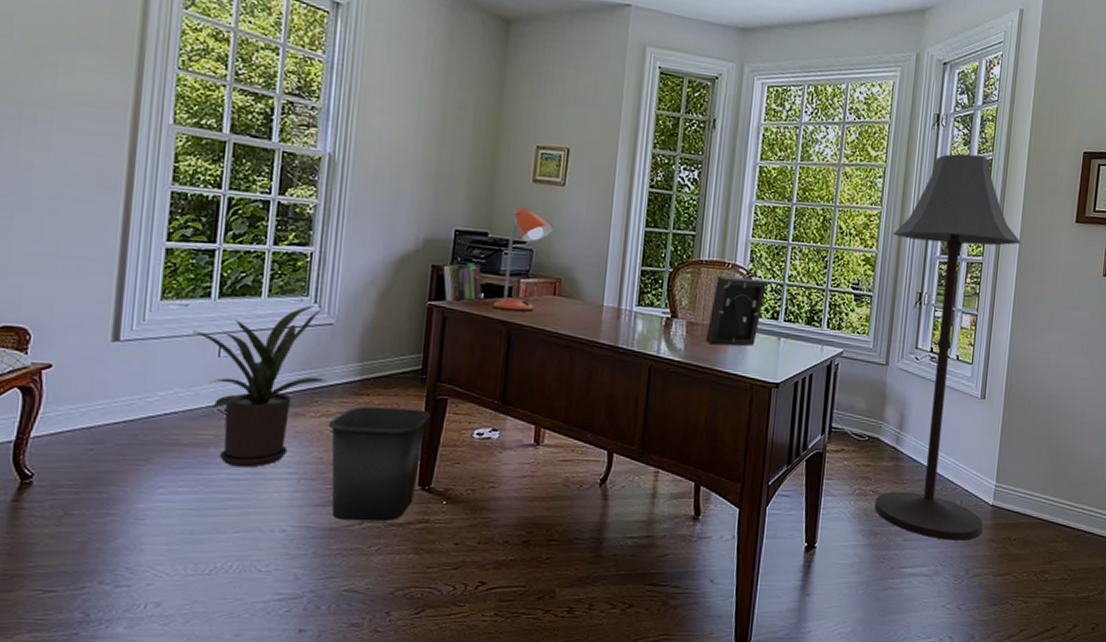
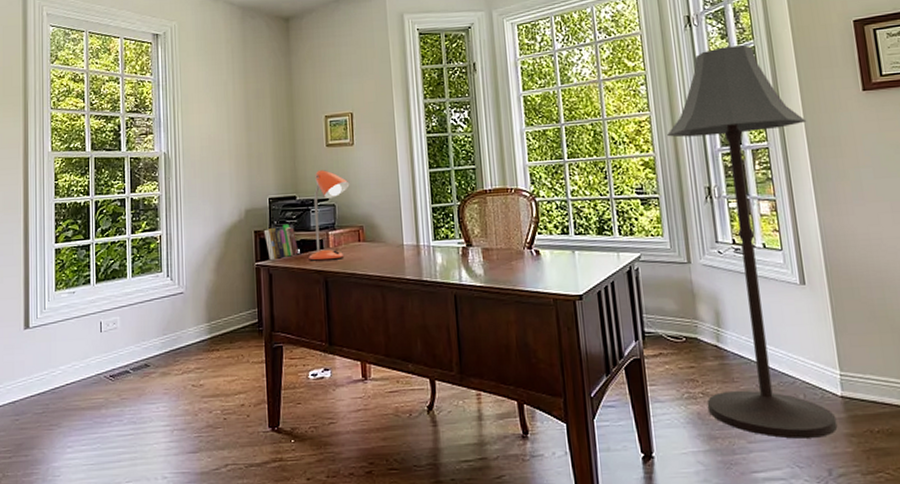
house plant: present [193,305,328,468] -> none [80,279,185,424]
waste bin: present [329,406,431,522] -> none [190,358,271,465]
picture frame: present [706,275,767,346] -> none [502,199,552,267]

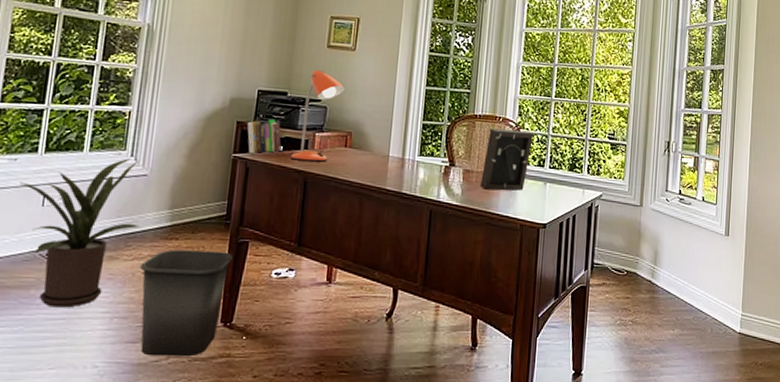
house plant: none [80,279,185,424] -> present [20,159,141,308]
waste bin: none [190,358,271,465] -> present [140,249,234,357]
picture frame: none [502,199,552,267] -> present [481,128,533,191]
floor lamp: present [667,45,838,439] -> none [634,20,755,366]

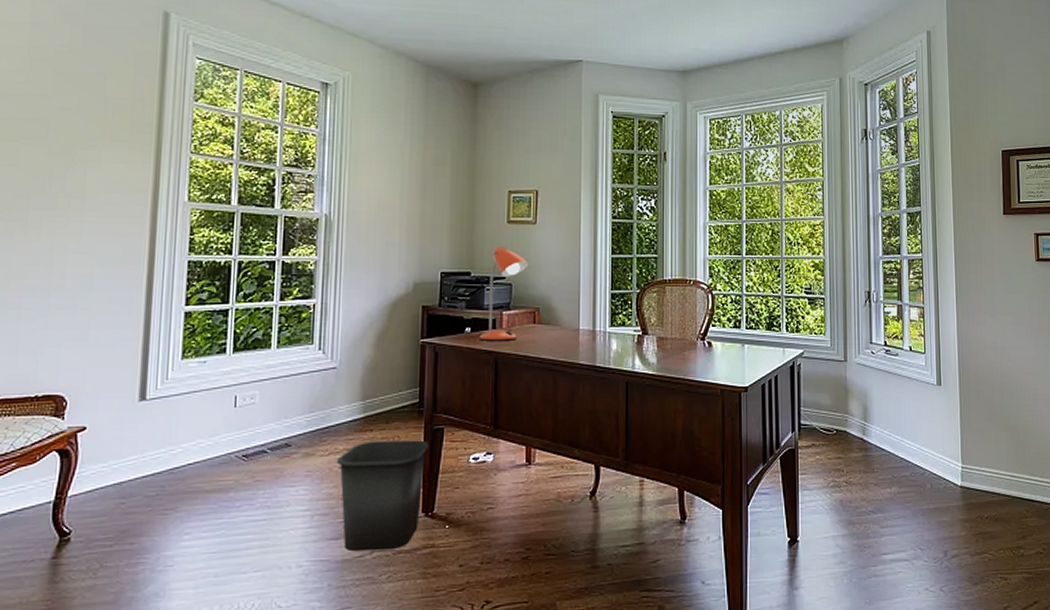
house plant: present [20,159,141,308] -> none [211,353,334,509]
books: present [247,118,282,154] -> none [432,300,469,338]
picture frame: present [481,128,533,191] -> none [676,292,726,356]

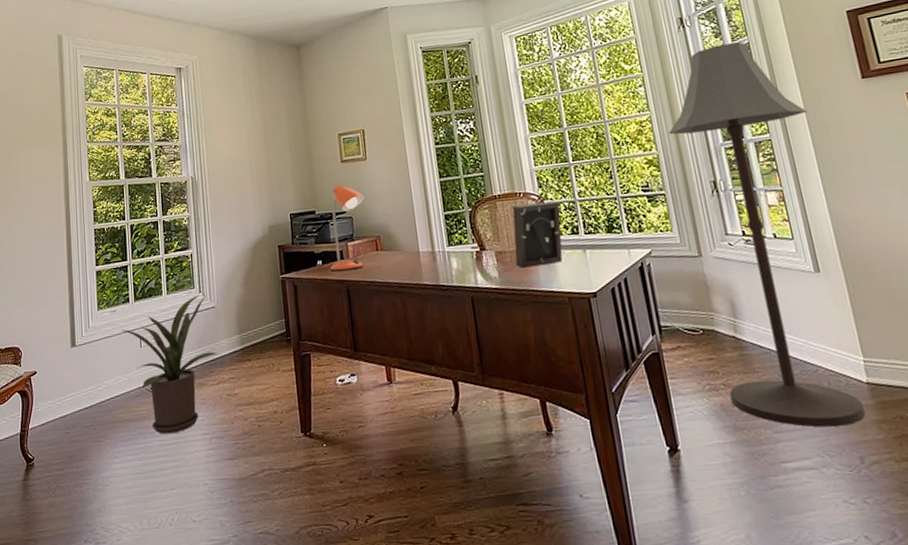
house plant: none [211,353,334,509] -> present [121,295,218,434]
waste bin: present [337,440,430,552] -> none [225,366,300,471]
picture frame: none [676,292,726,356] -> present [512,201,563,268]
floor lamp: none [837,162,956,524] -> present [669,42,866,427]

